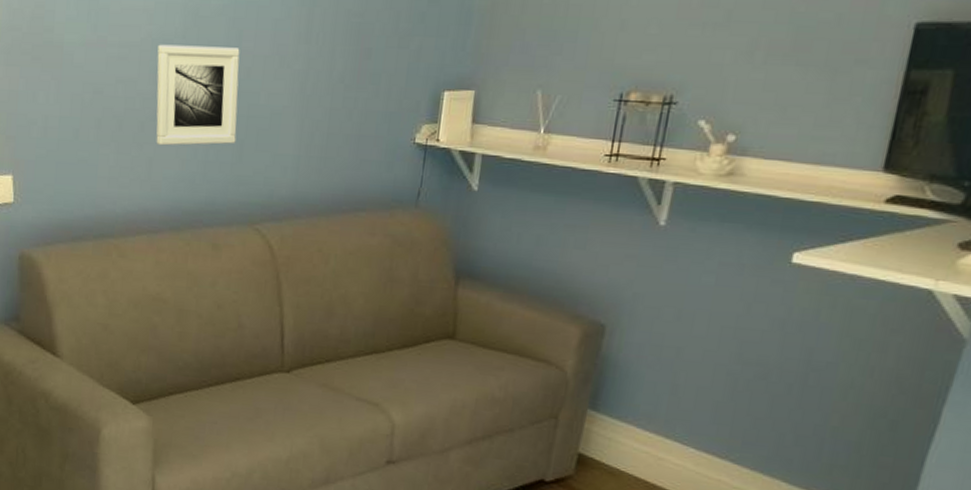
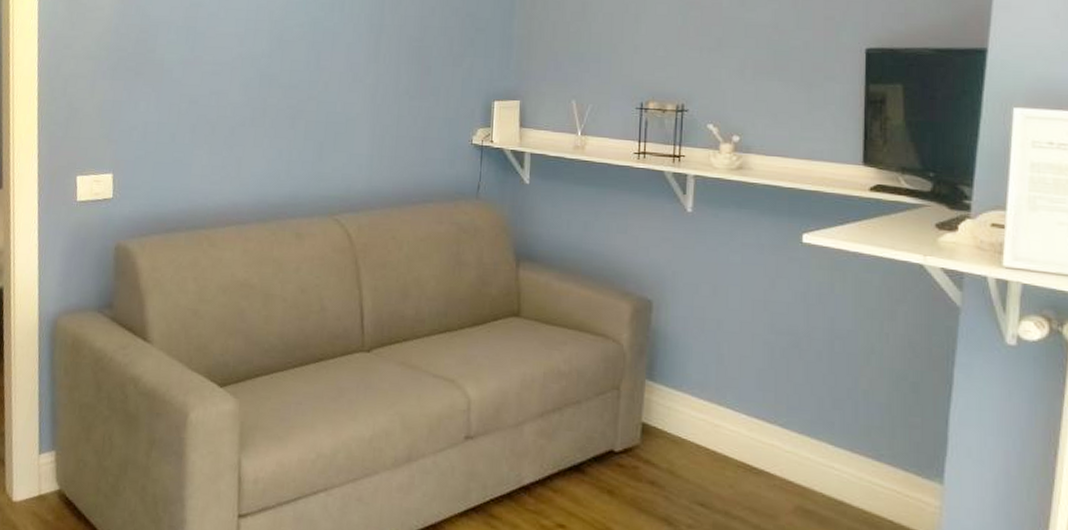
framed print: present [156,44,240,146] -> none [245,63,319,148]

